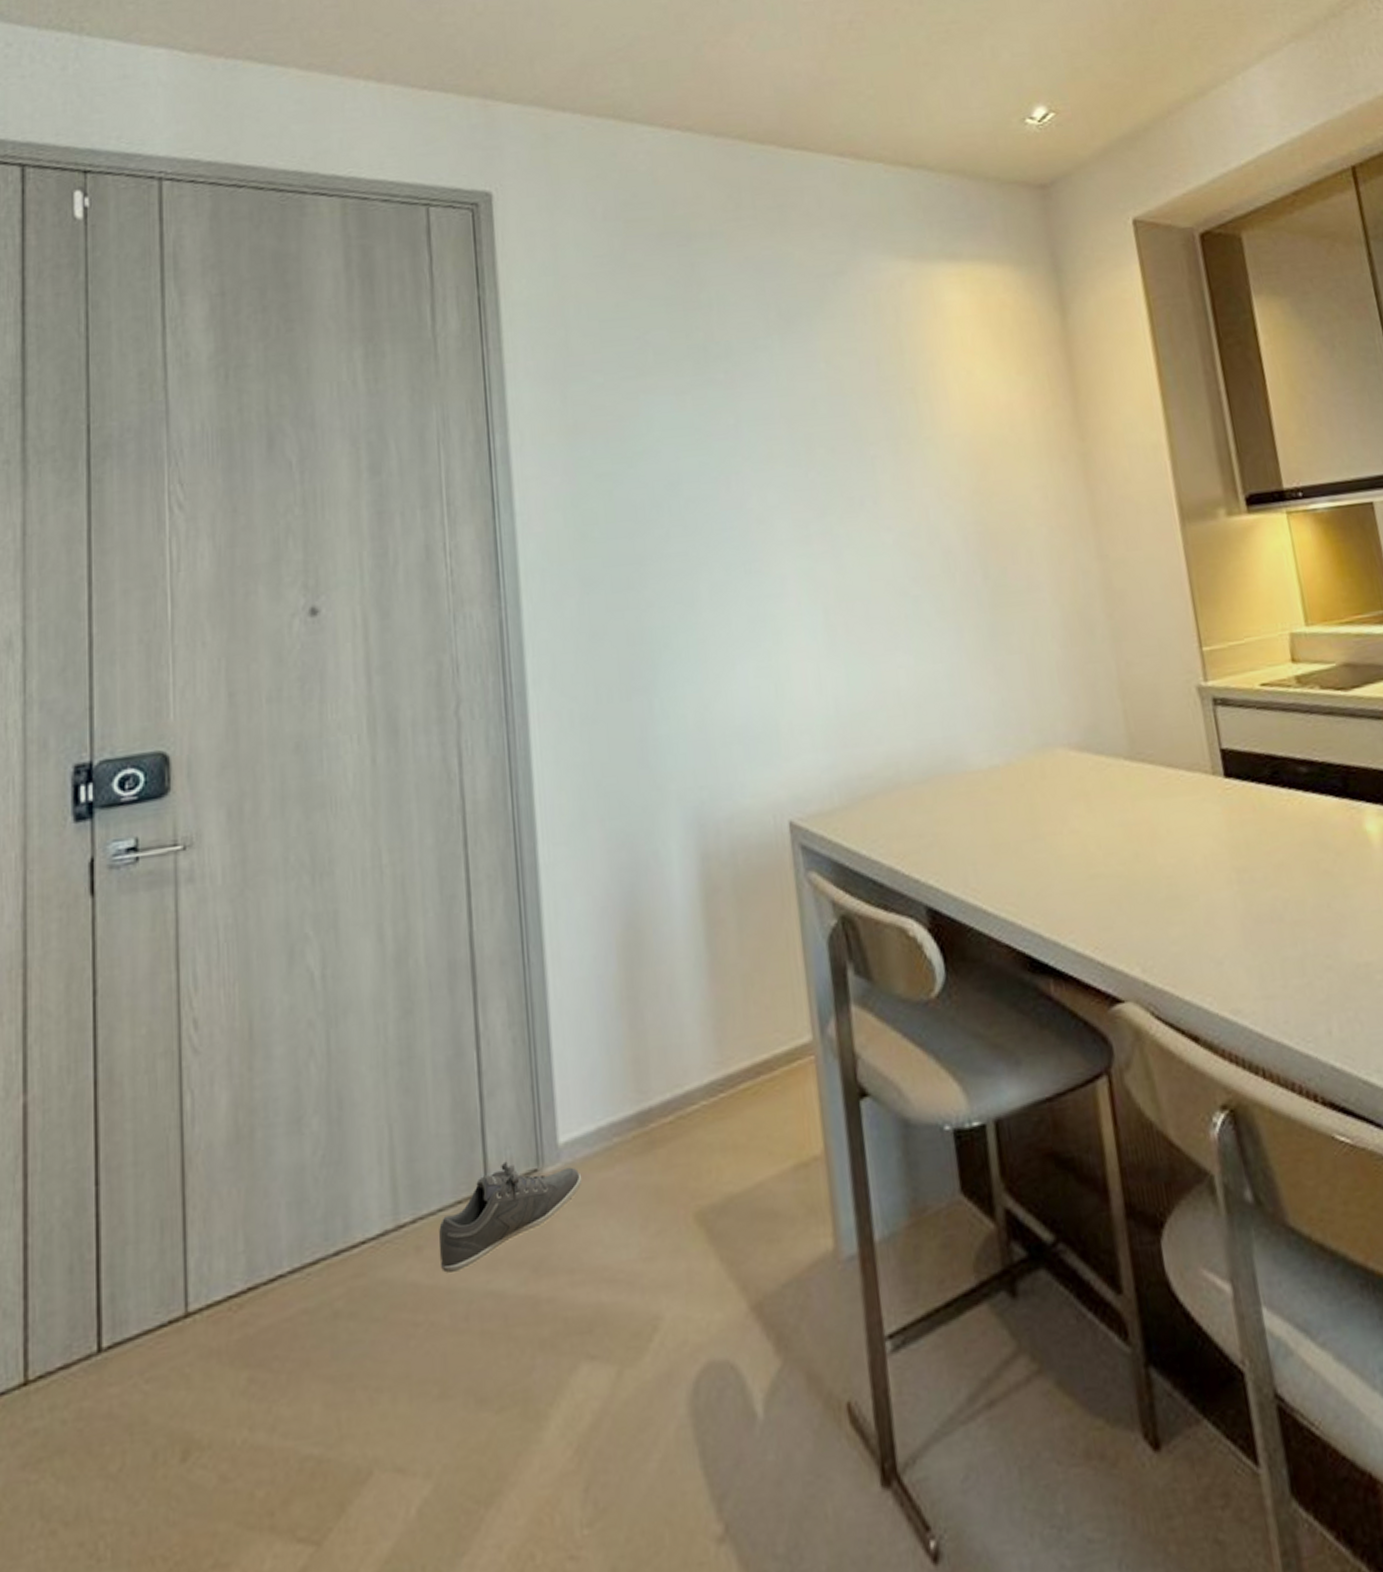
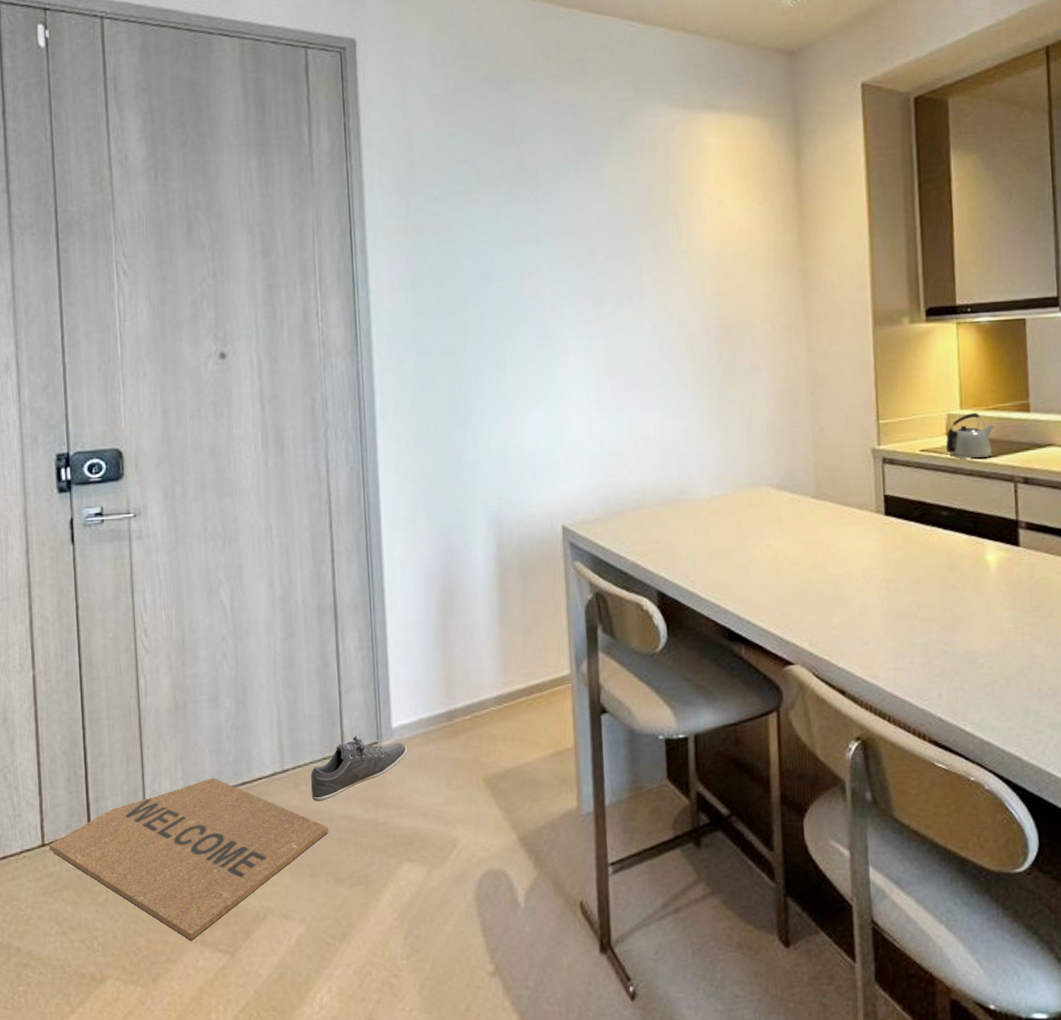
doormat: none [35,1245,466,1527] -> present [49,776,328,941]
kettle: none [1292,628,1356,694] -> present [946,412,994,459]

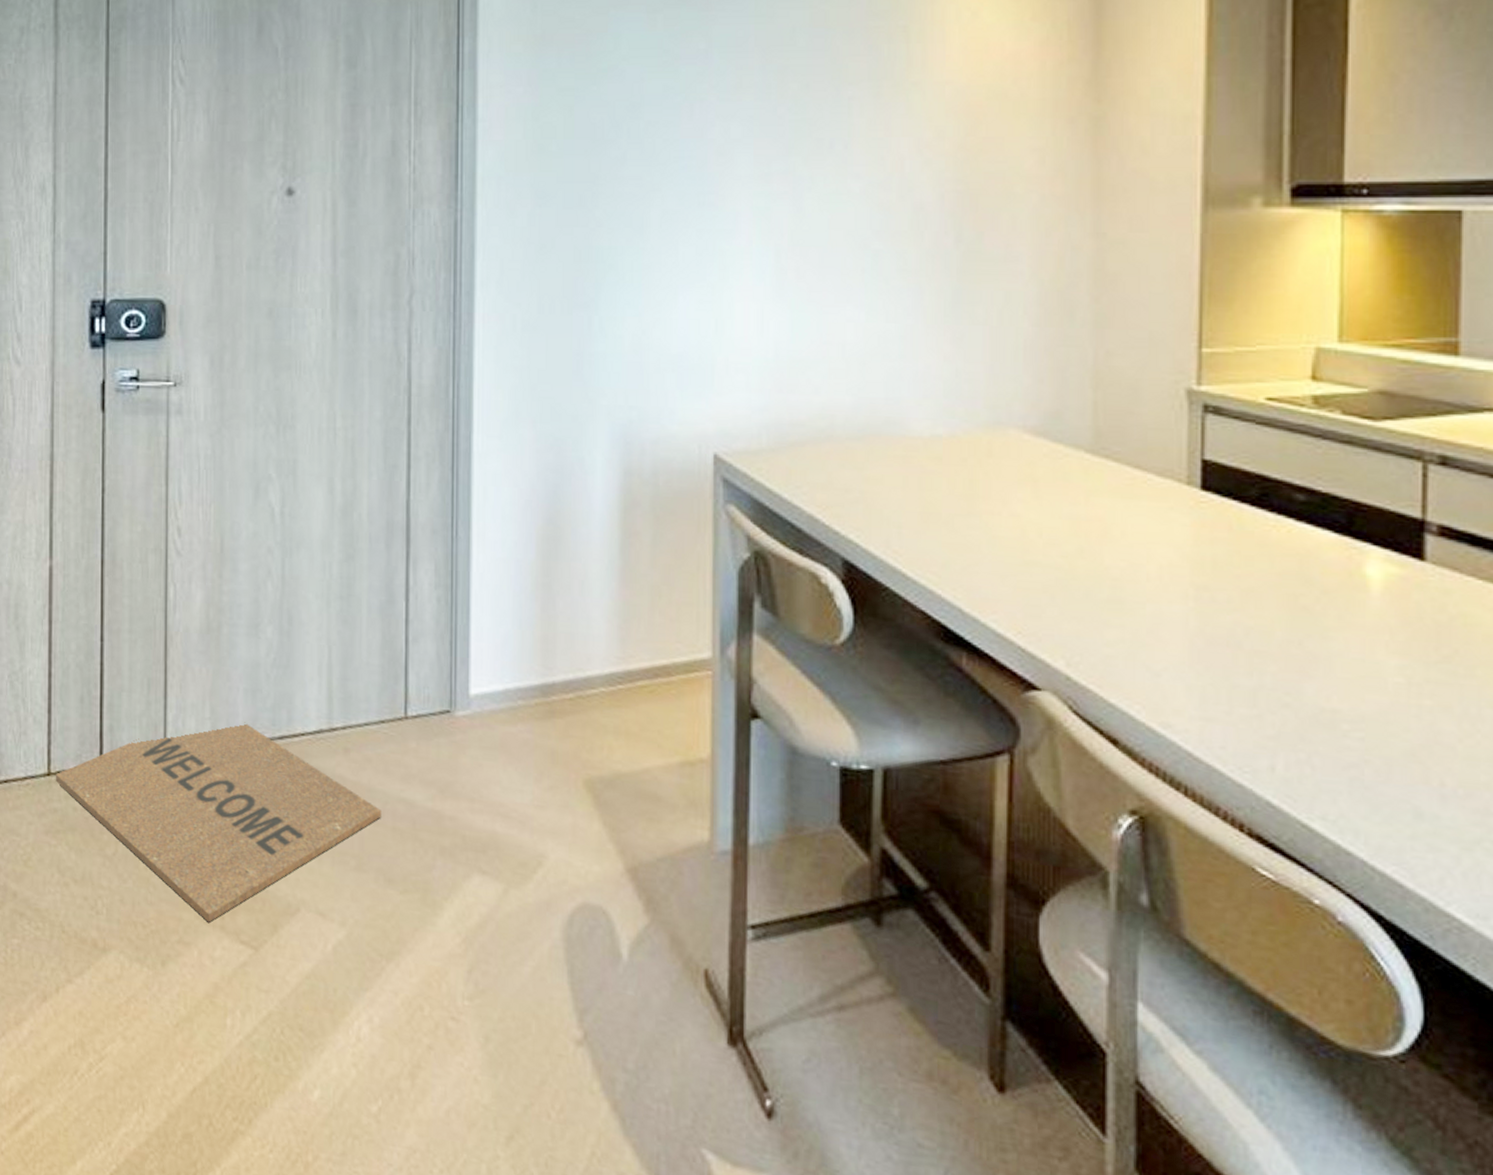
shoe: present [310,736,408,802] -> none [363,698,488,777]
kettle: present [946,412,994,459] -> none [1311,348,1395,418]

